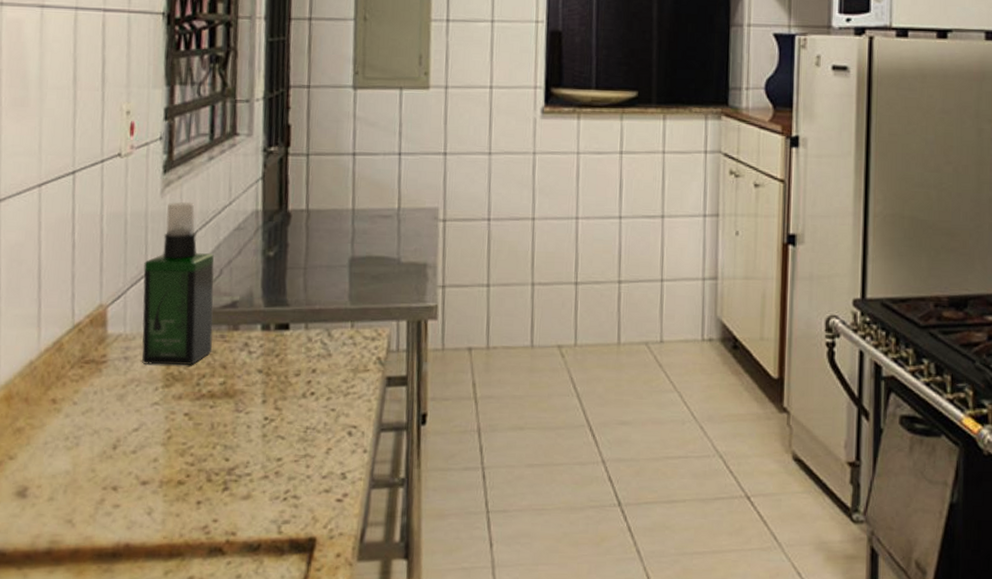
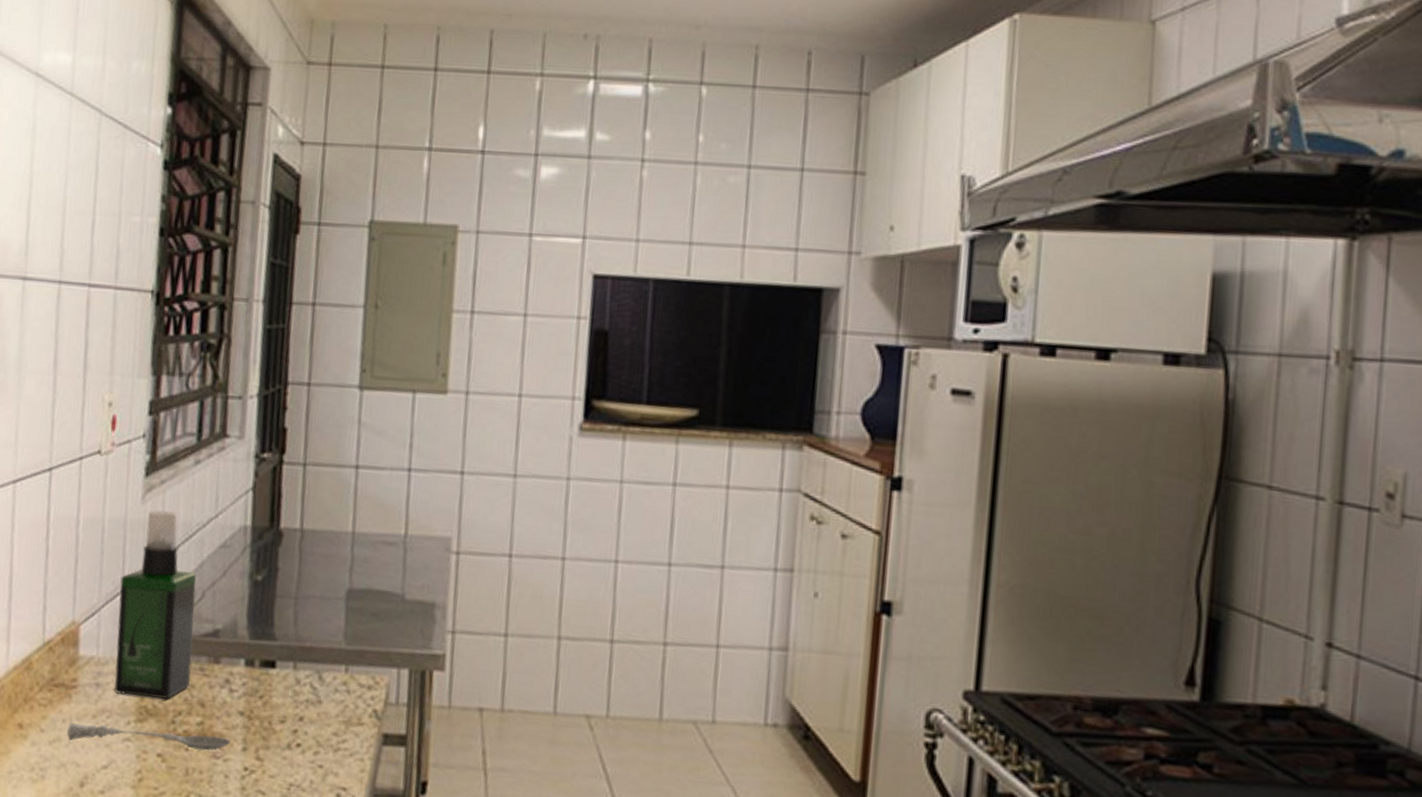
soupspoon: none [99,393,251,410] -> present [67,723,230,751]

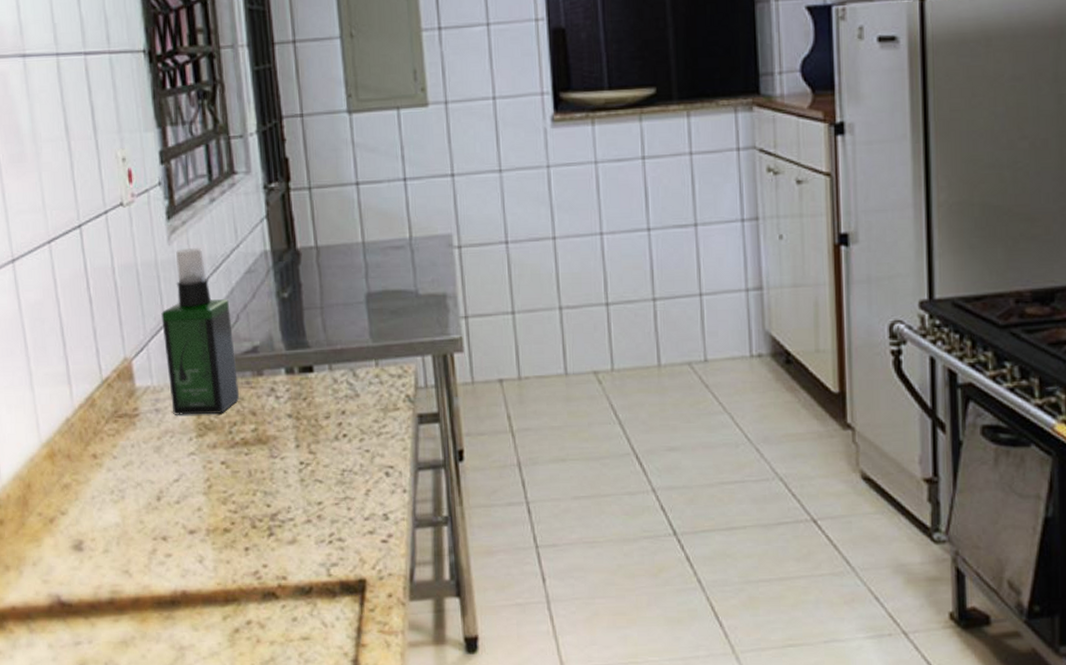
soupspoon: present [67,723,230,751] -> none [137,439,284,463]

